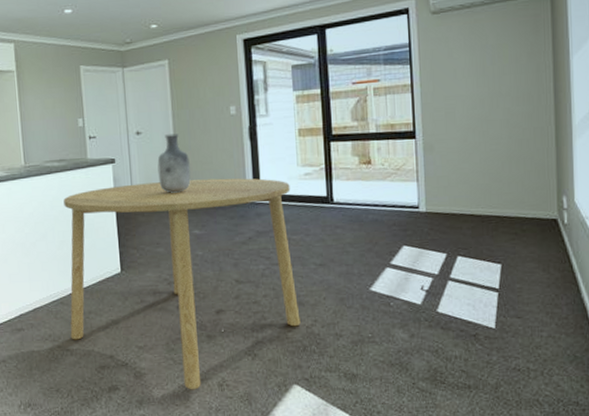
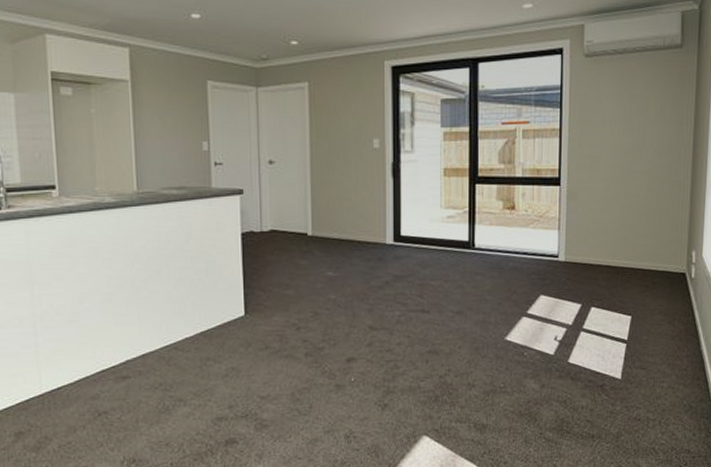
dining table: present [63,178,301,390] -> none [182,217,434,443]
vase: present [157,133,191,193] -> none [291,165,327,231]

